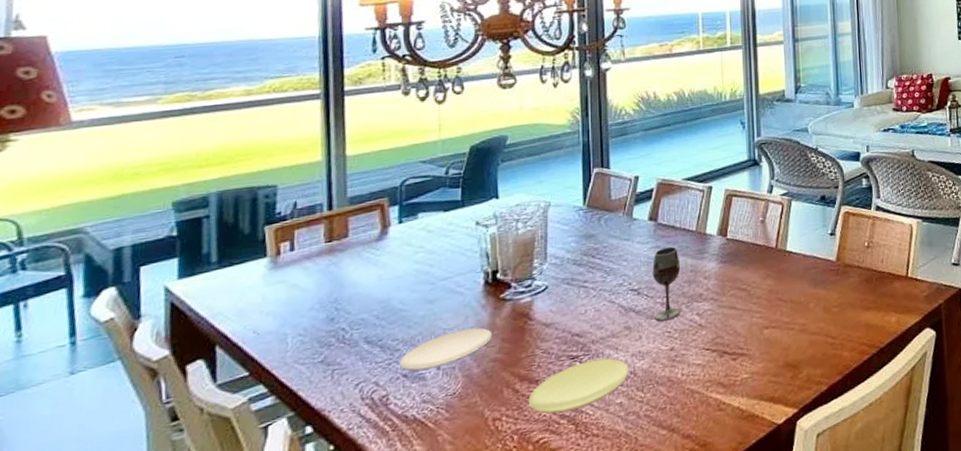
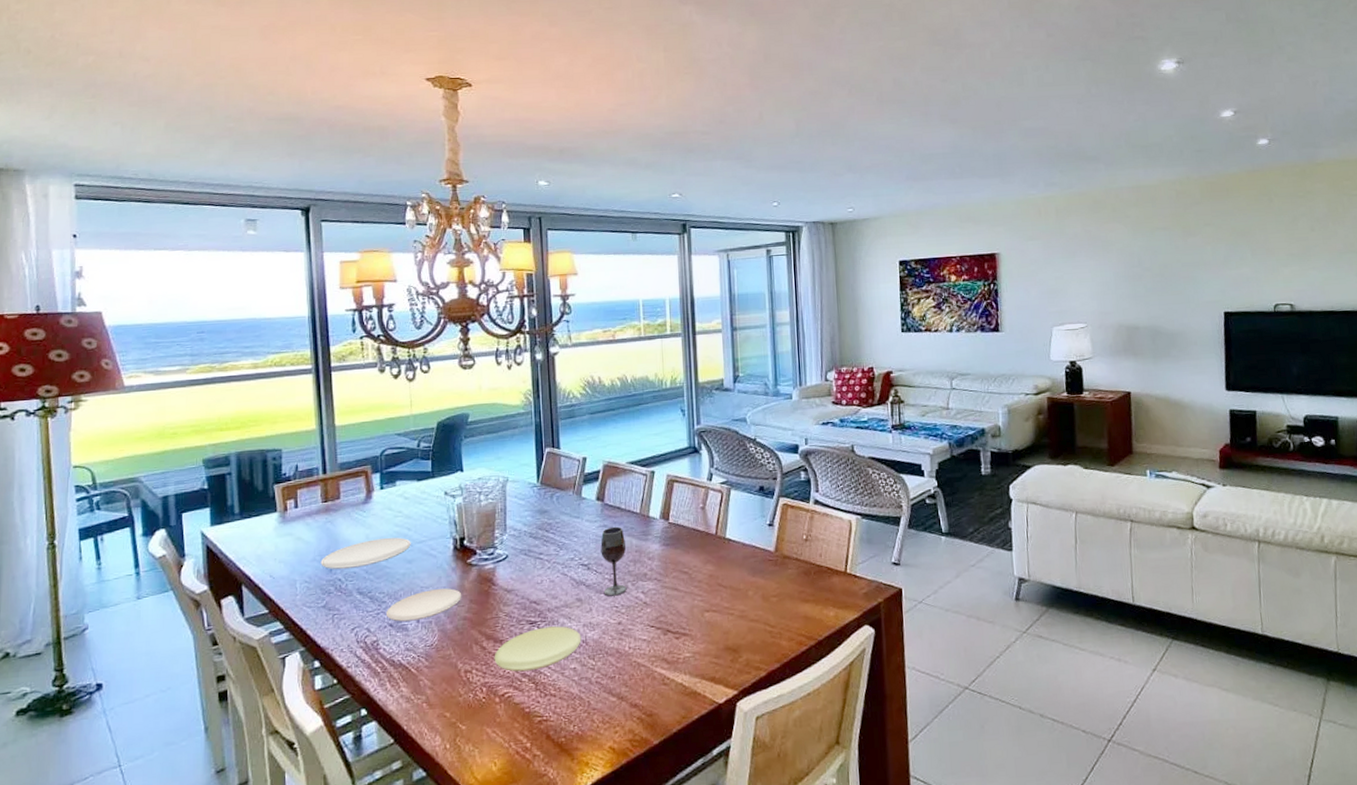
plate: none [319,275,434,318] -> present [320,537,411,570]

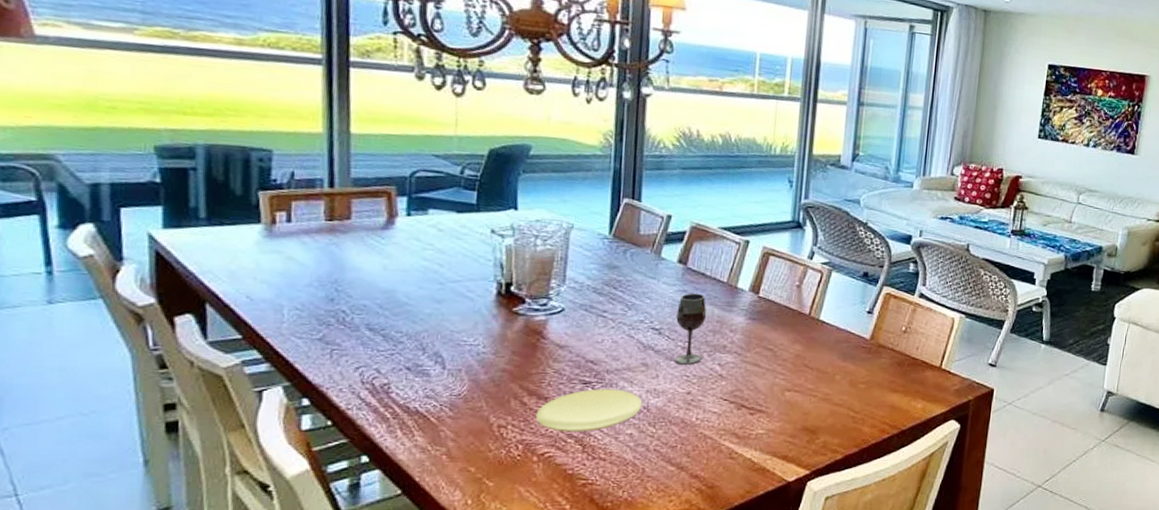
plate: present [320,537,411,570] -> none [318,271,442,301]
plate: present [387,588,462,622] -> none [403,335,503,367]

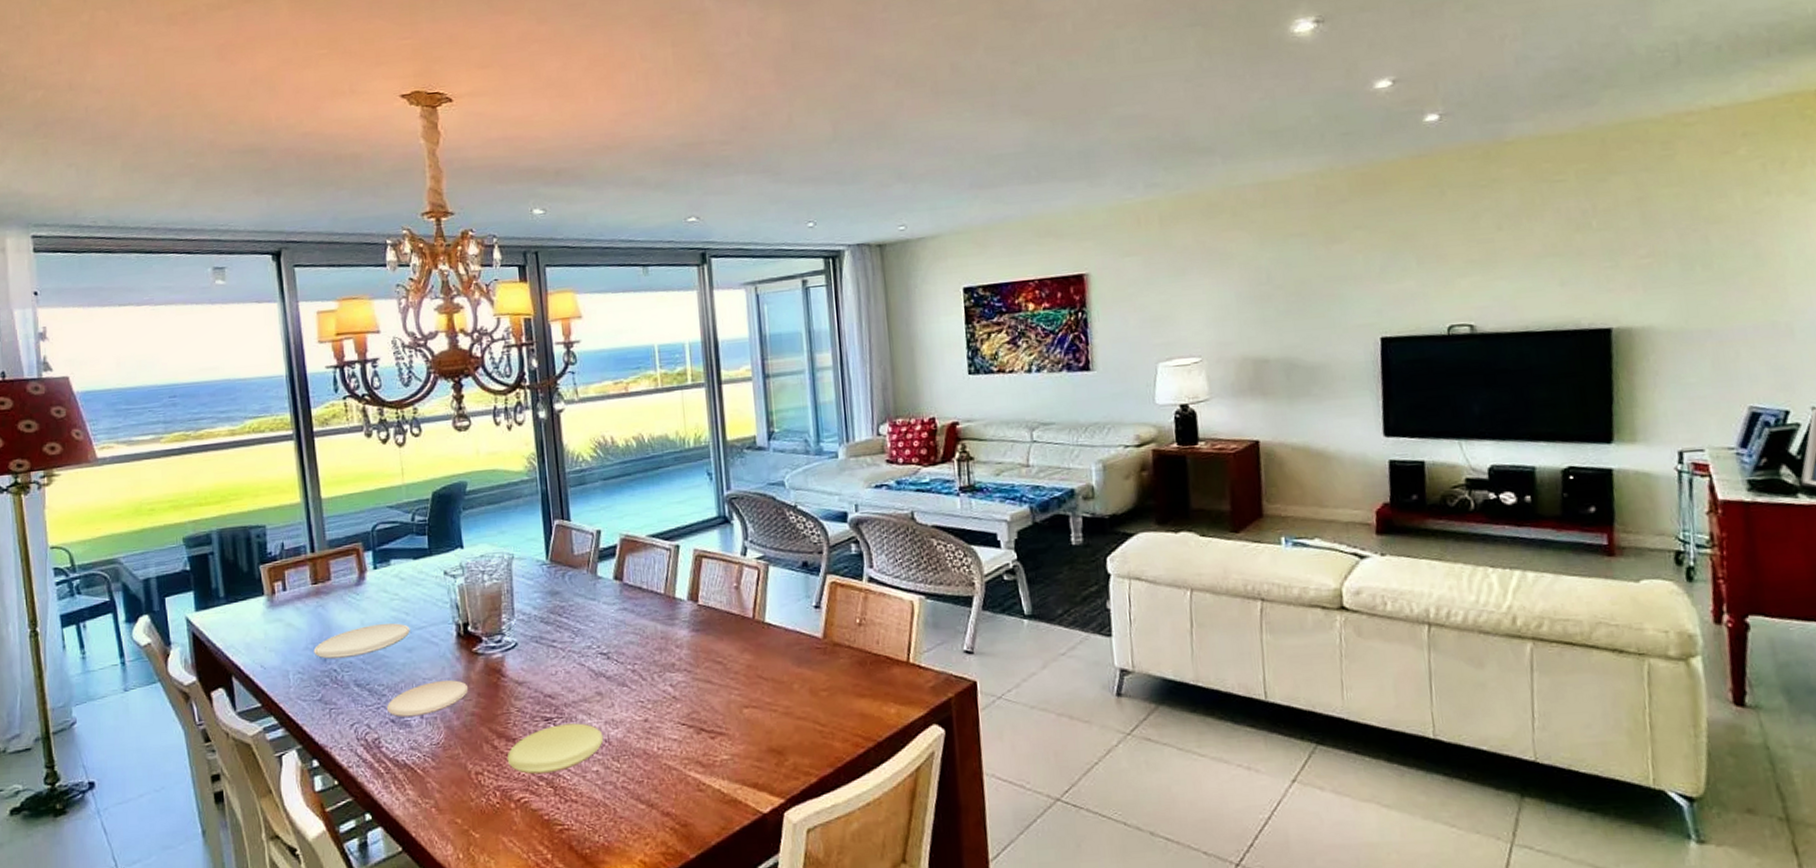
plate: none [318,271,442,301] -> present [313,623,410,660]
plate: none [403,335,503,367] -> present [387,680,469,718]
wine glass: present [674,293,707,365] -> none [620,609,653,690]

